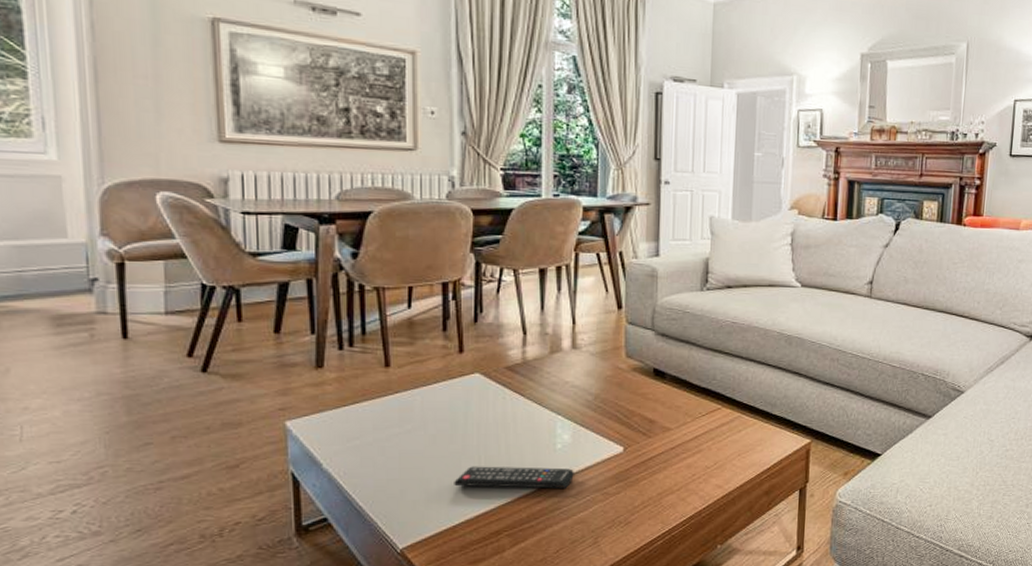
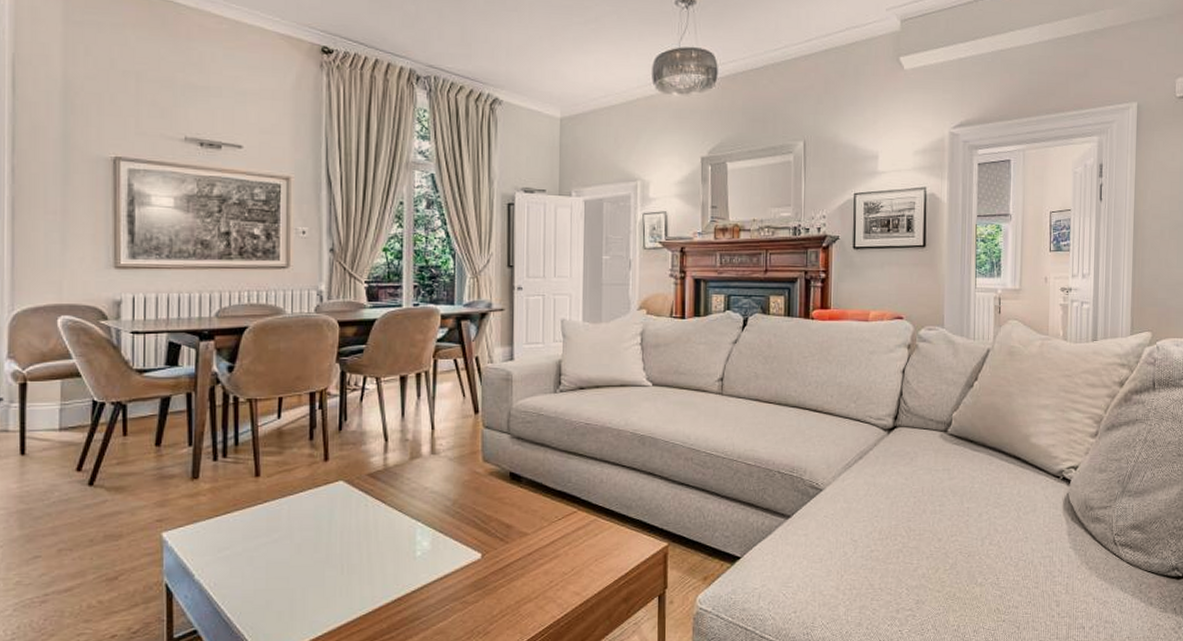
remote control: present [454,466,574,489] -> none [317,575,433,598]

